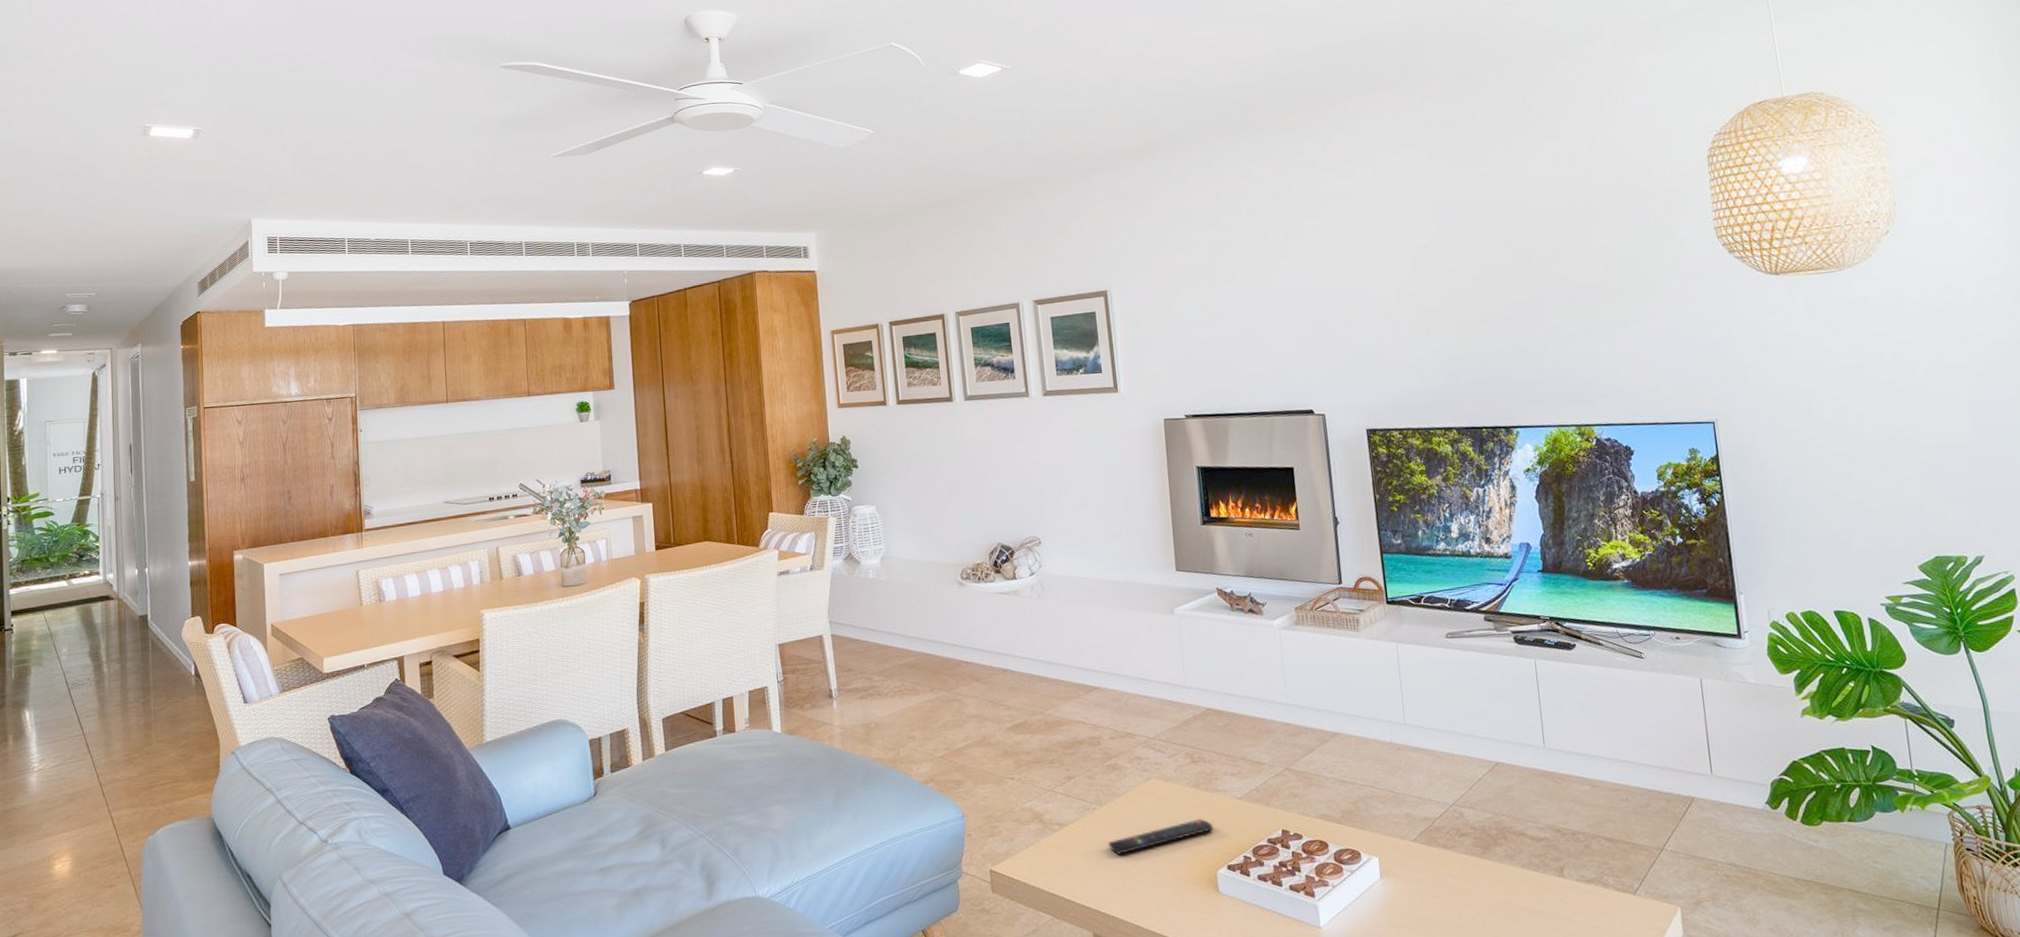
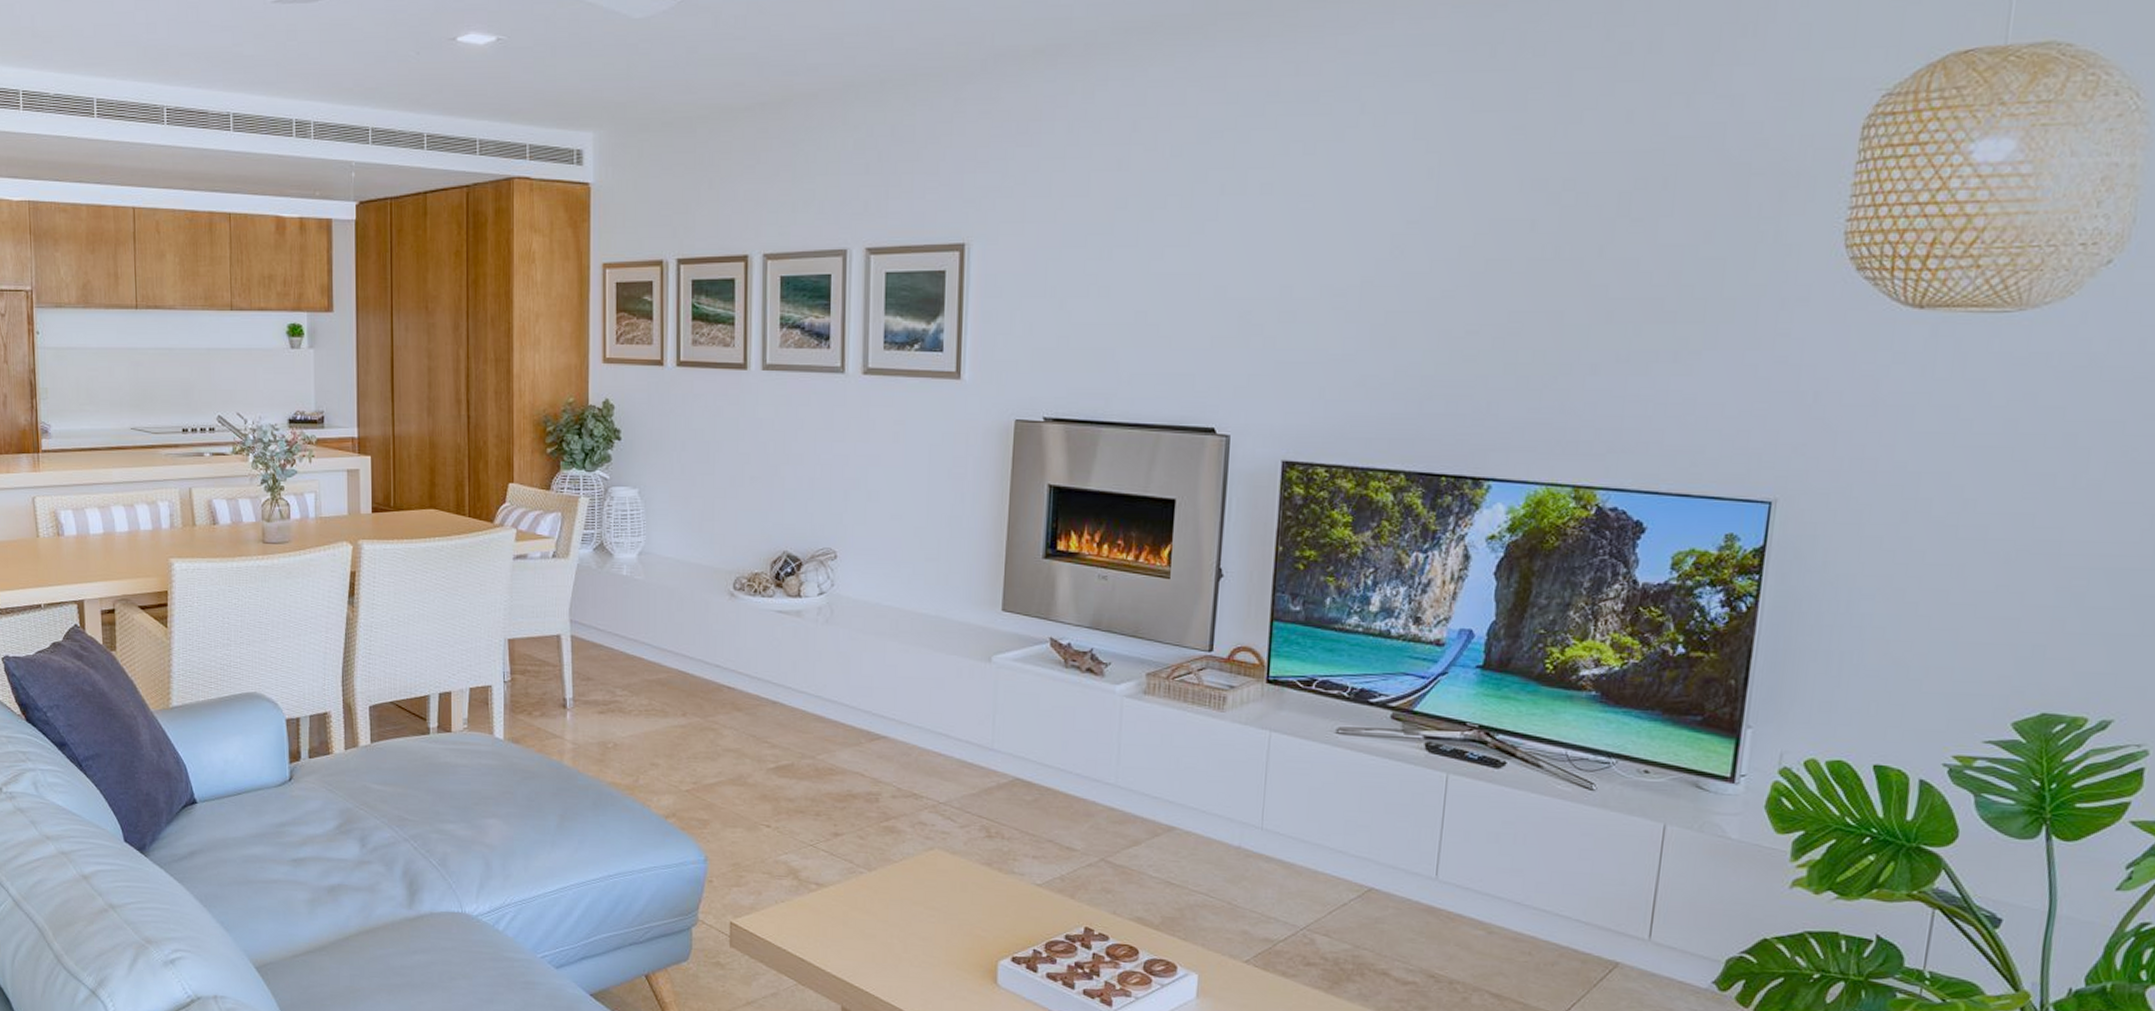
remote control: present [1107,818,1213,855] -> none [871,900,1001,927]

